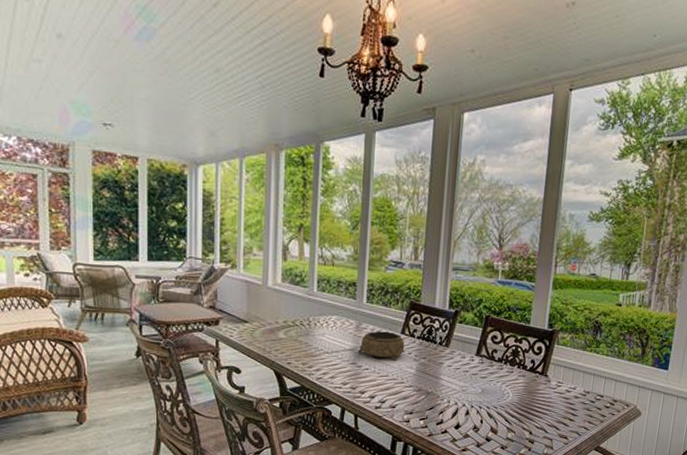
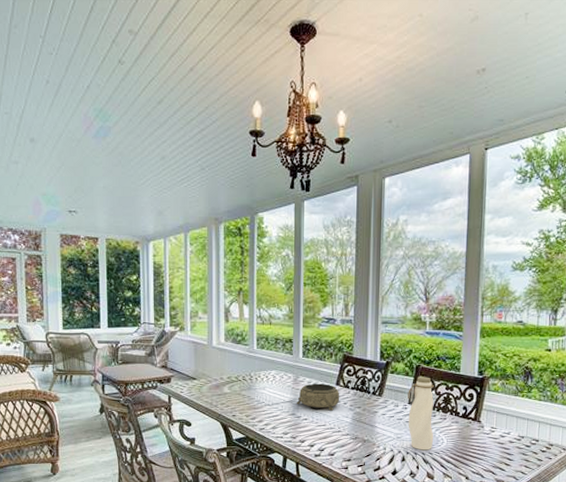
water bottle: none [474,327,503,404] -> present [408,377,434,451]

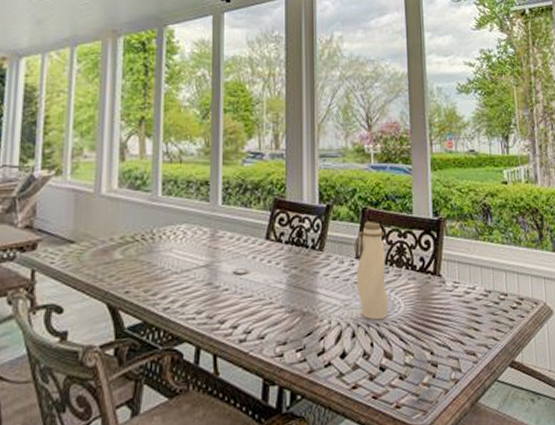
decorative bowl: present [296,383,340,411] -> none [213,238,271,275]

